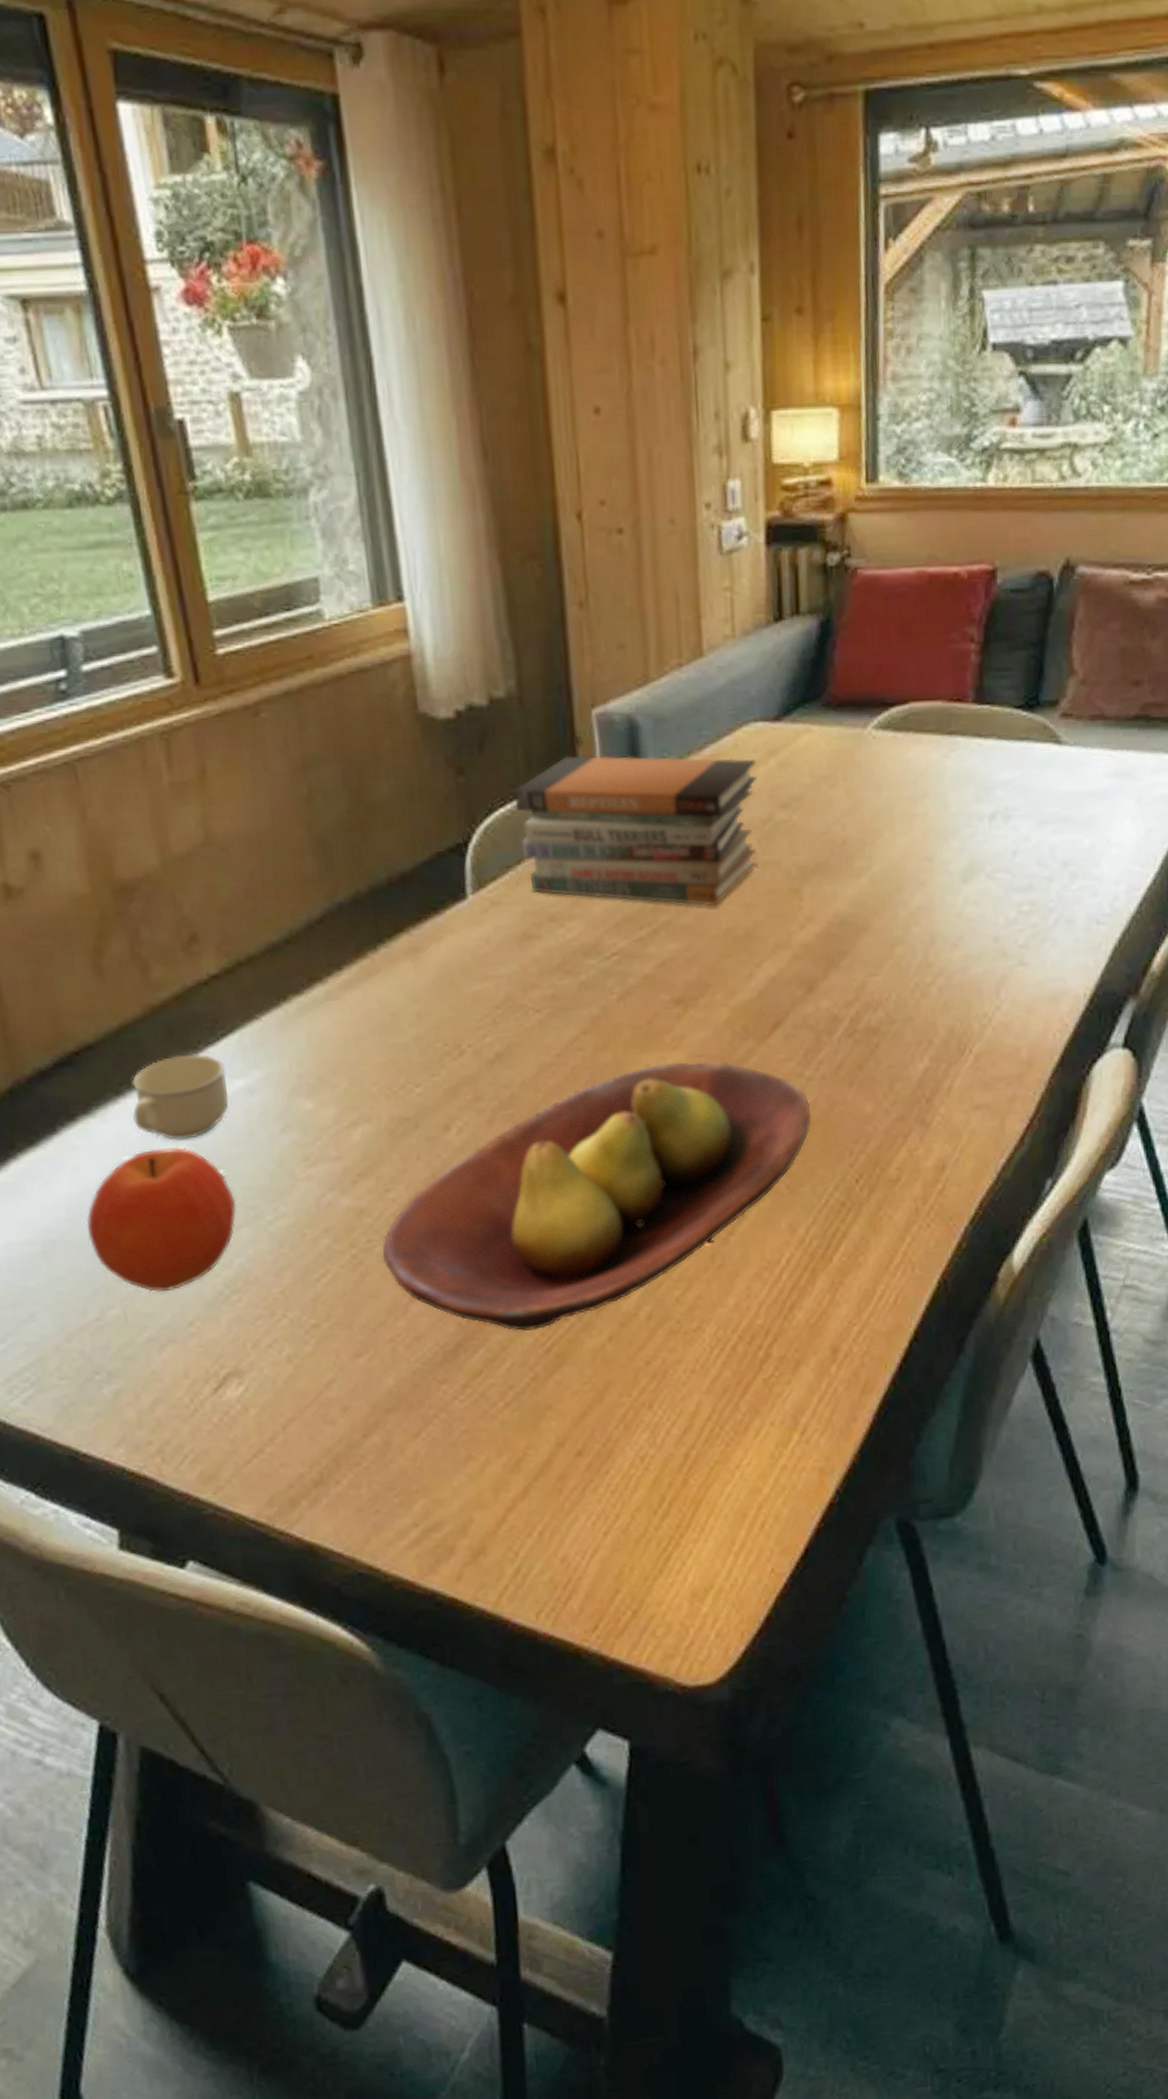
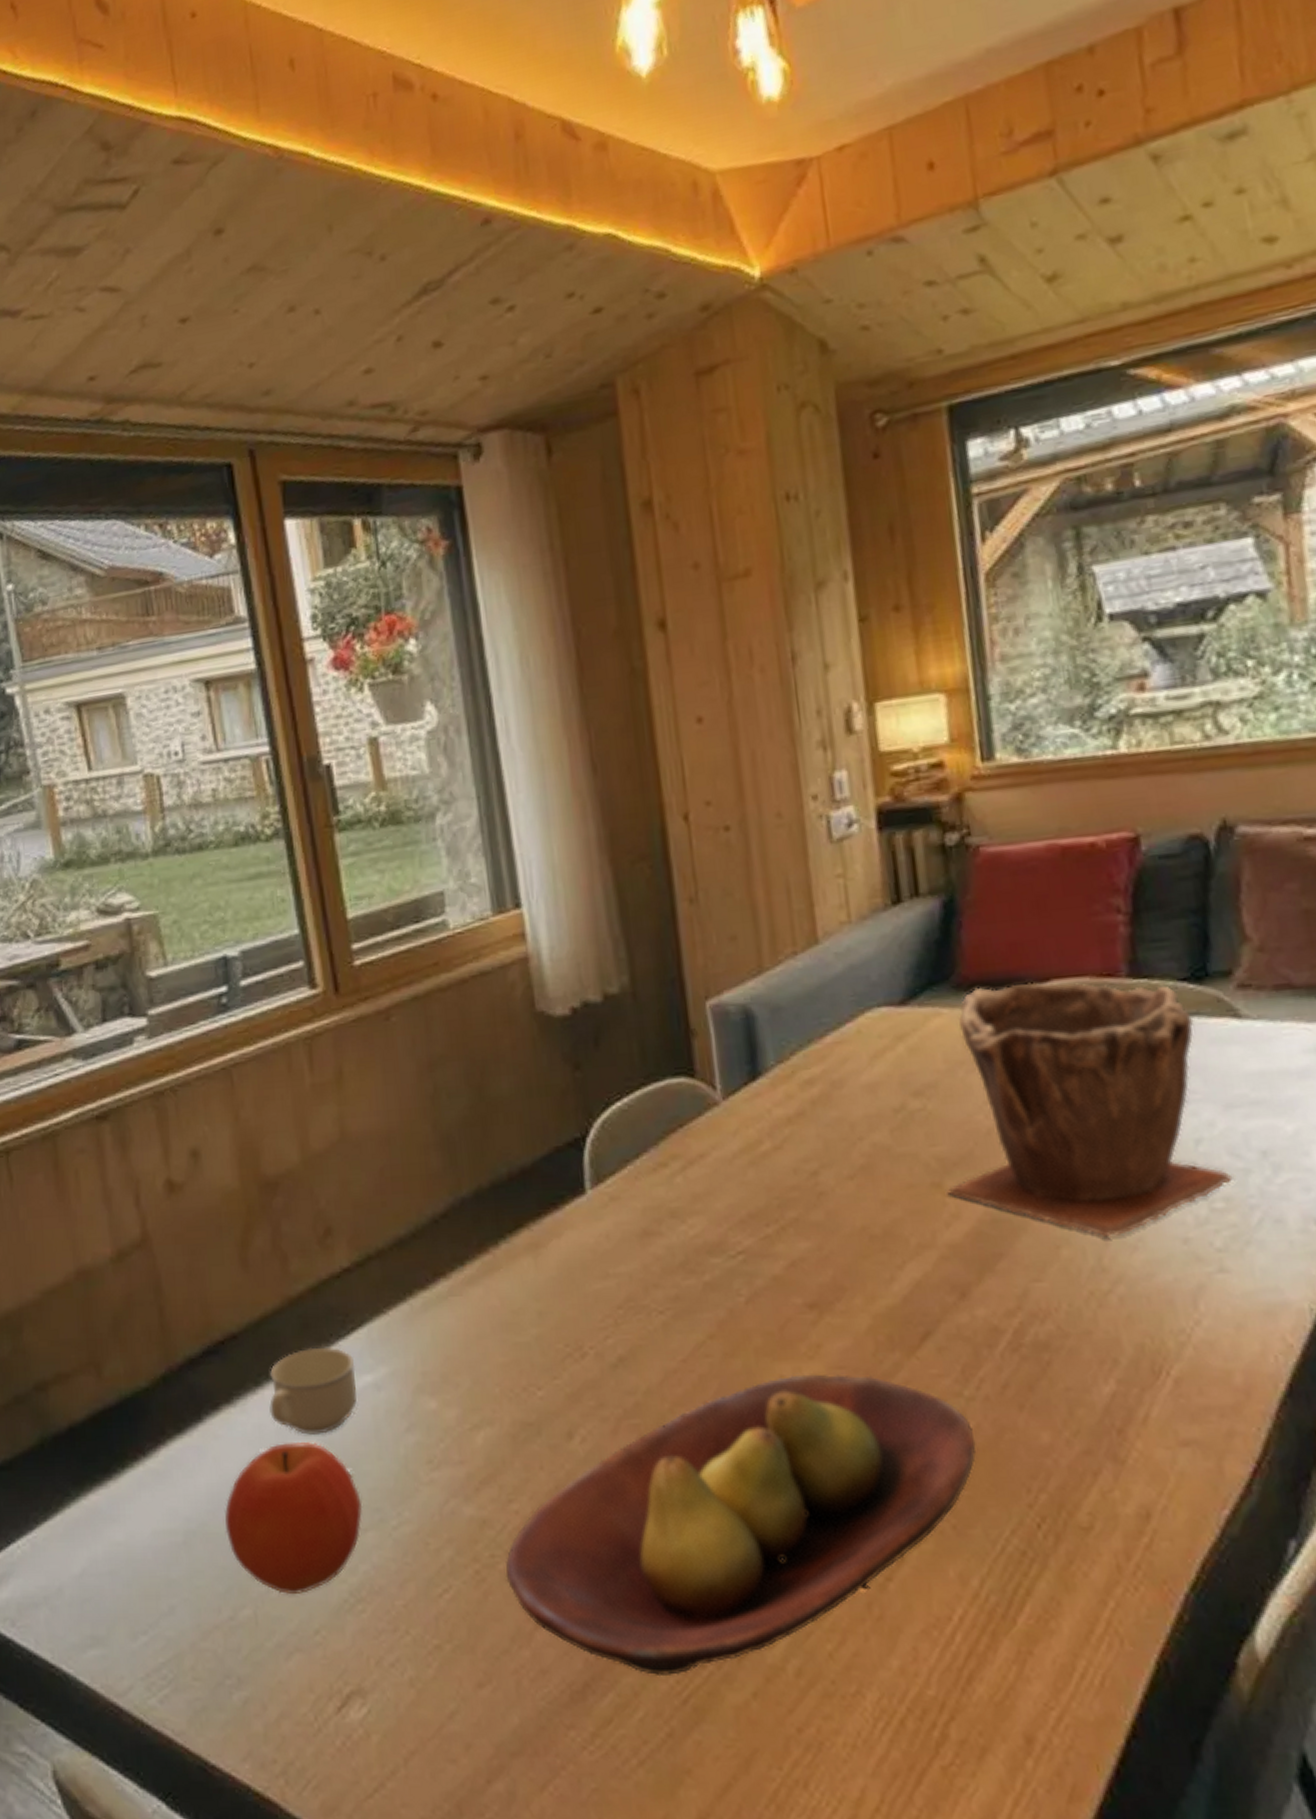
book stack: present [514,755,757,907] -> none [630,1045,891,1203]
plant pot: none [804,704,1039,937] -> present [947,982,1233,1238]

